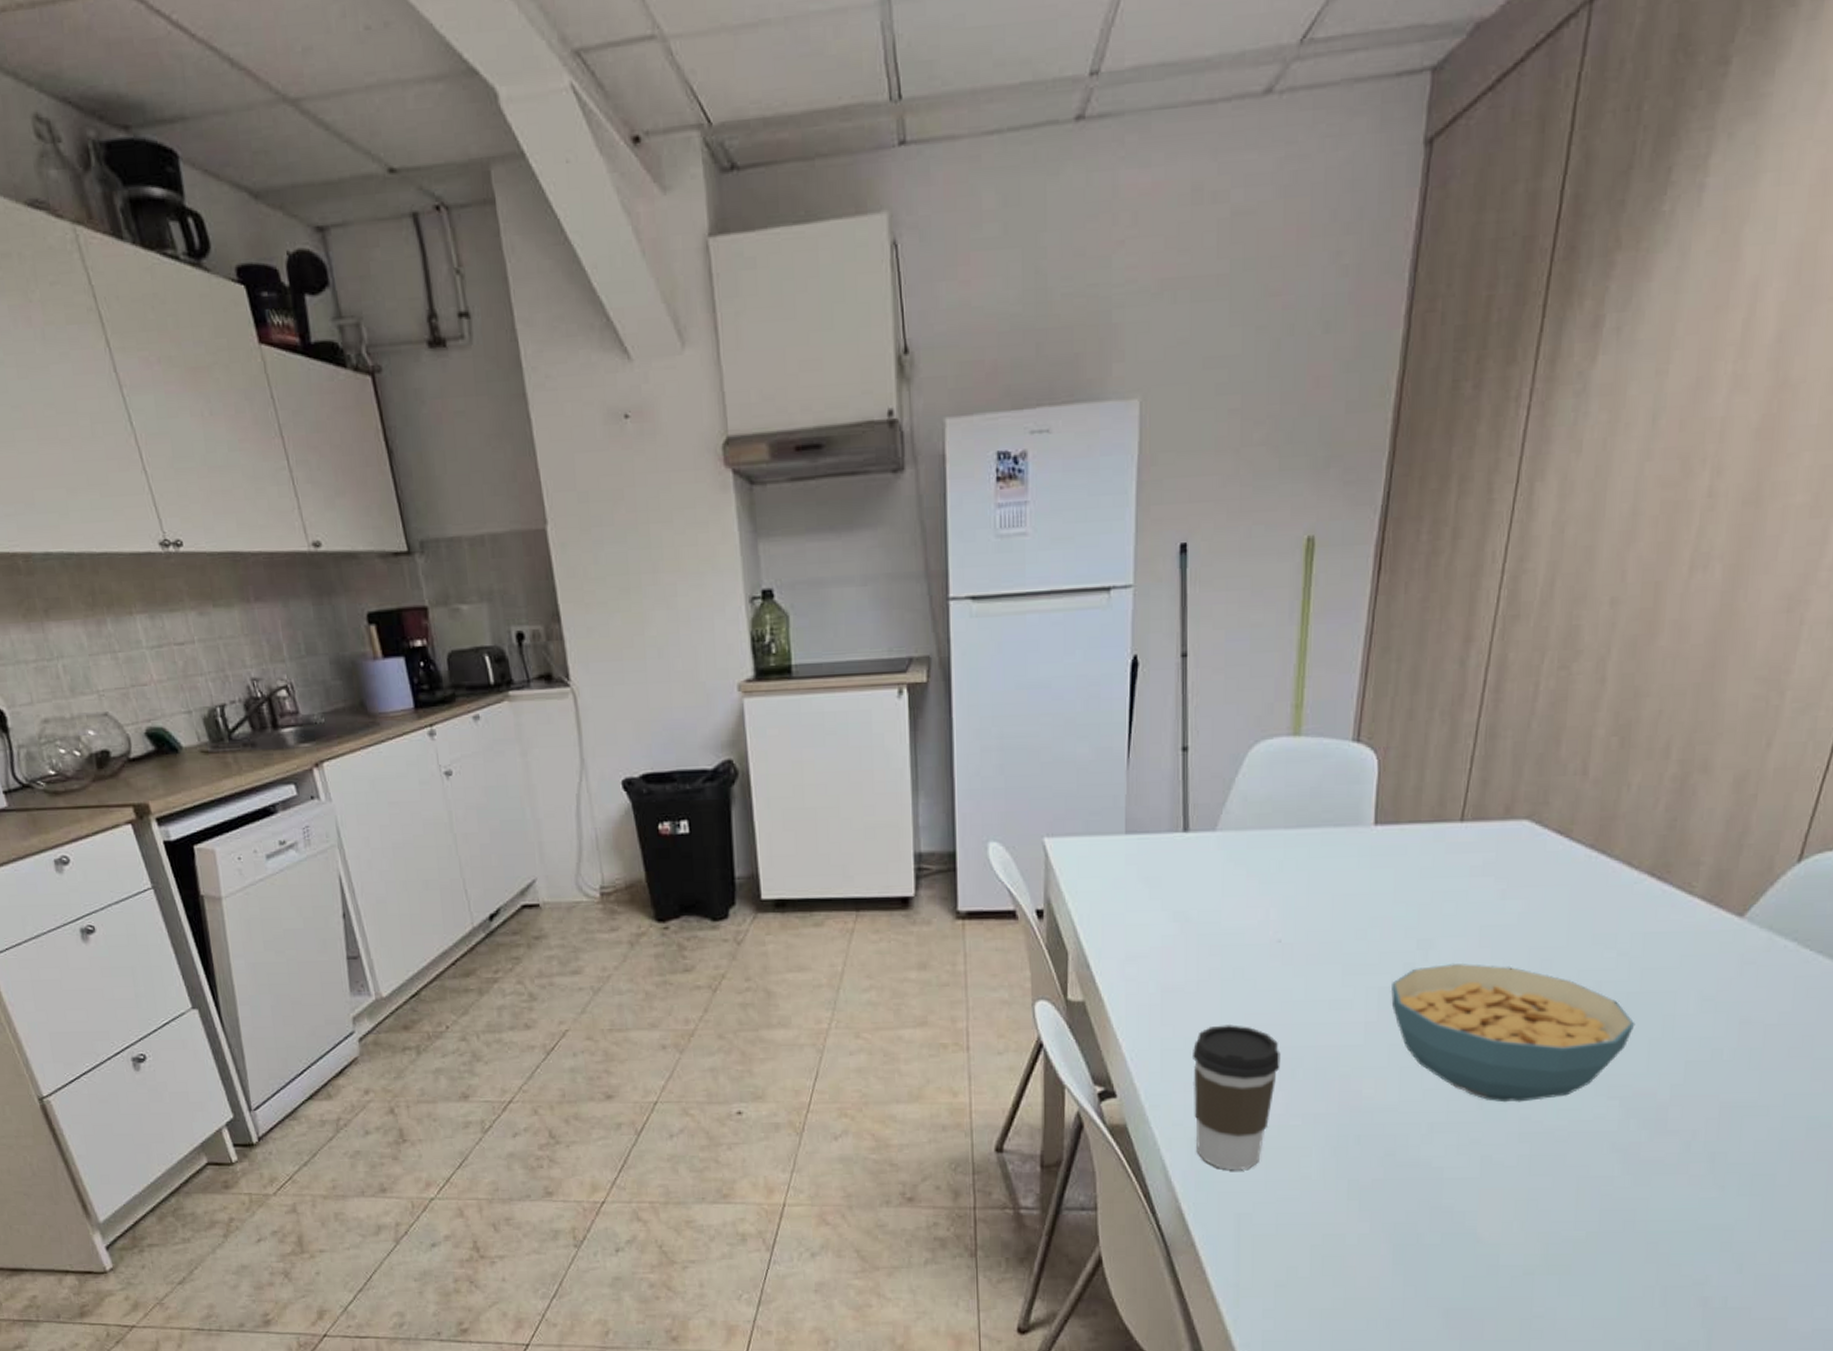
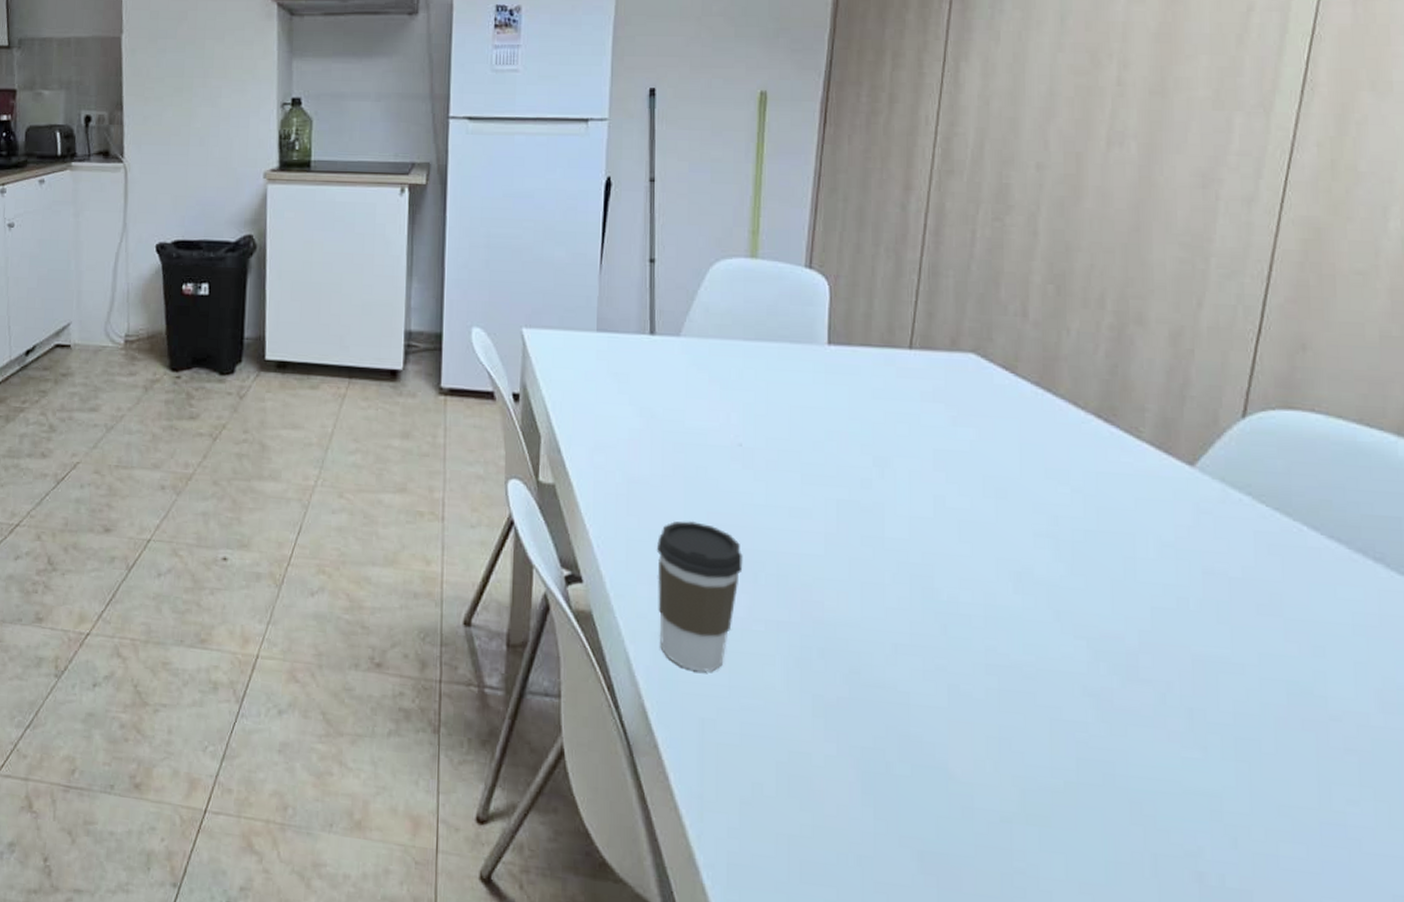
cereal bowl: present [1391,963,1635,1103] -> none [850,483,1096,632]

